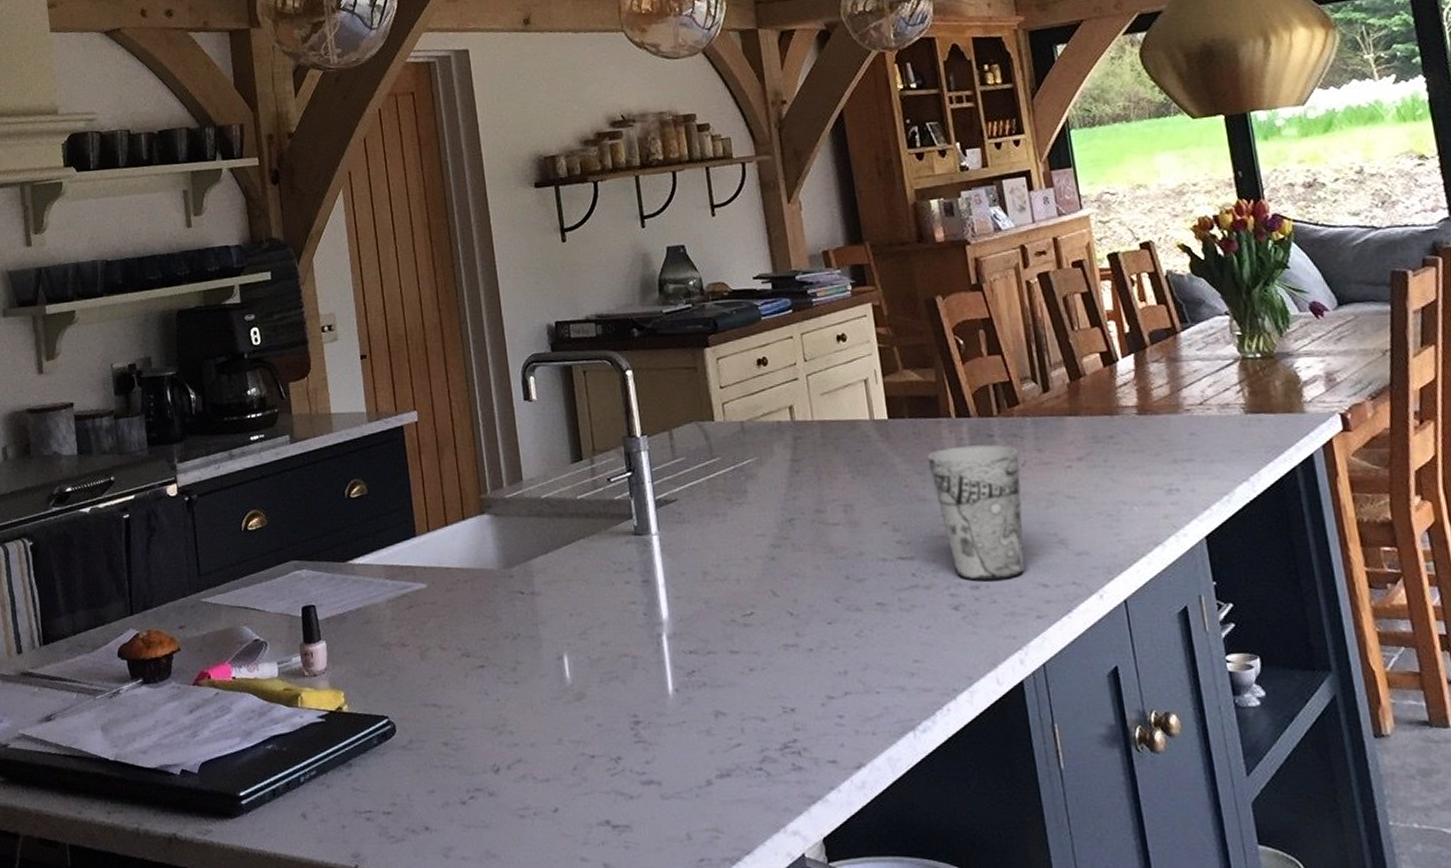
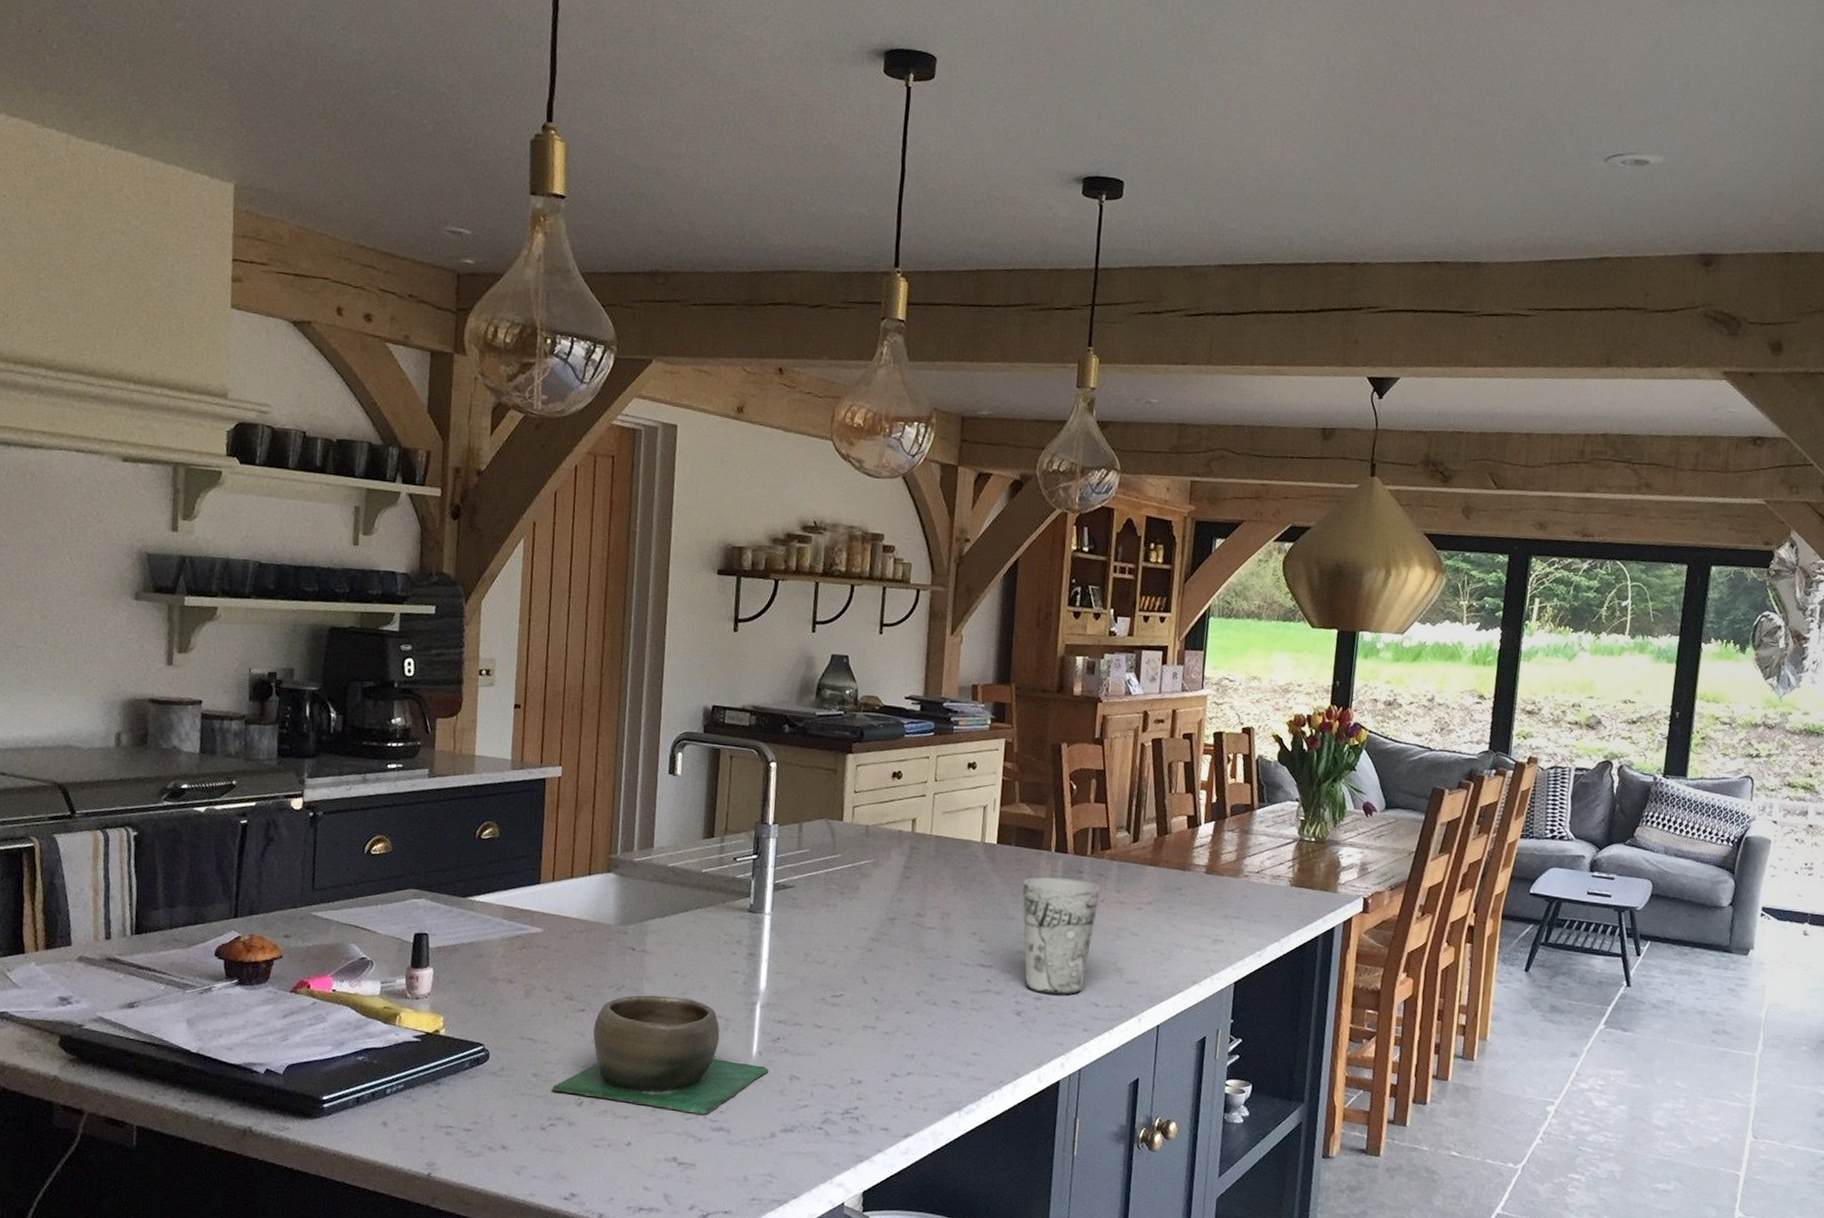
bowl: none [465,639,691,768] -> present [552,995,769,1115]

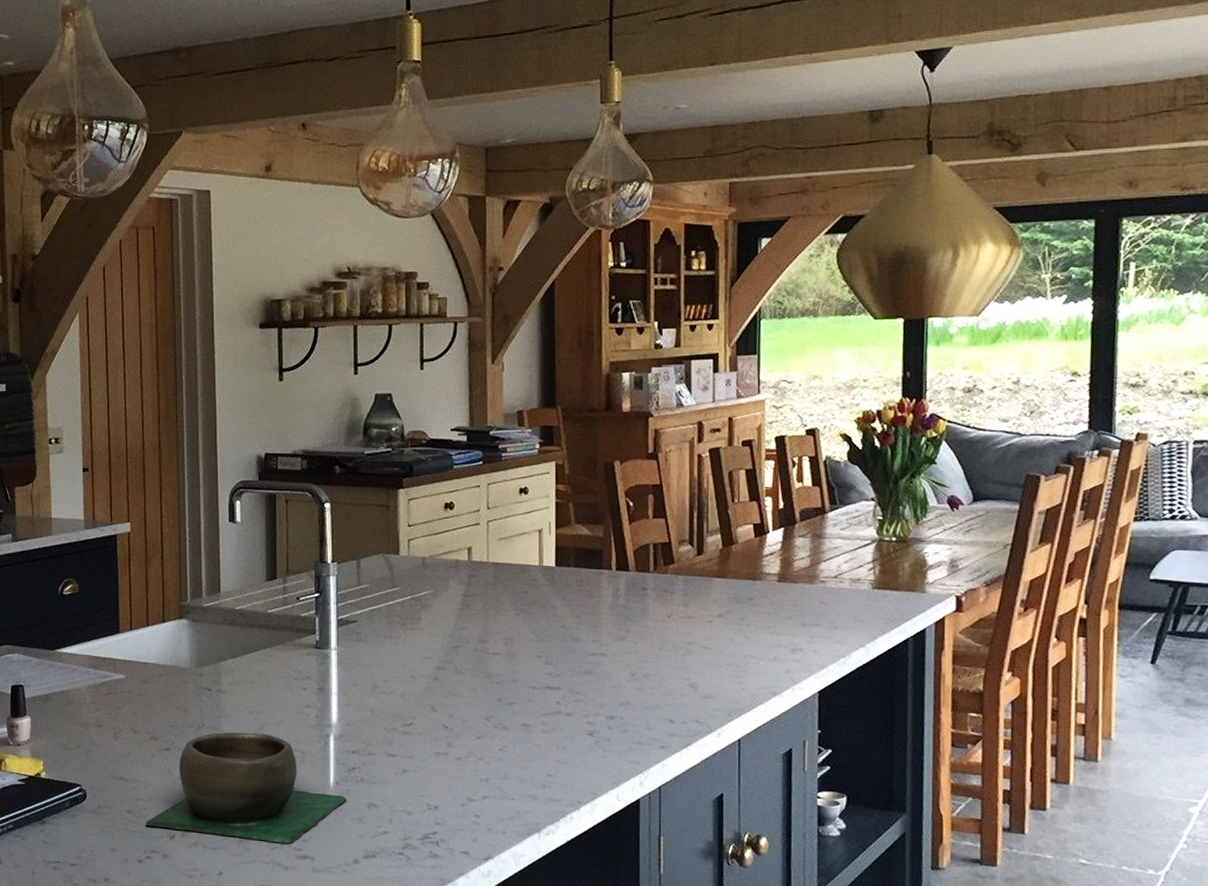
cup: present [1022,877,1101,995] -> none [585,596,667,714]

